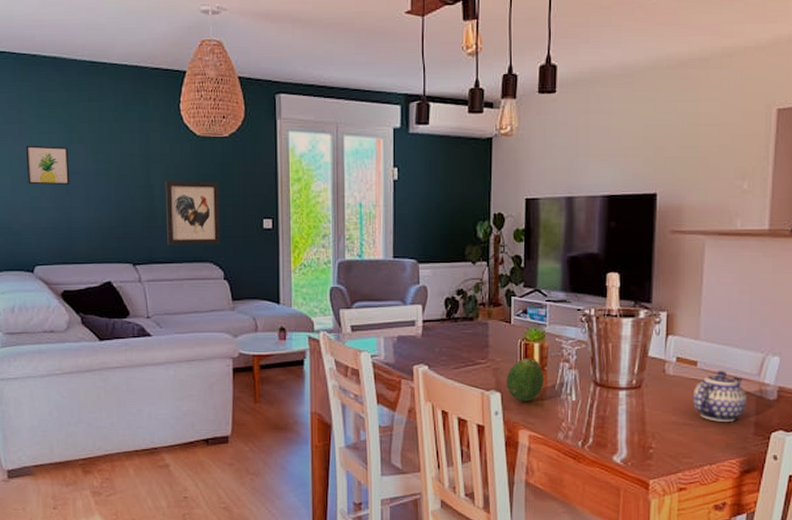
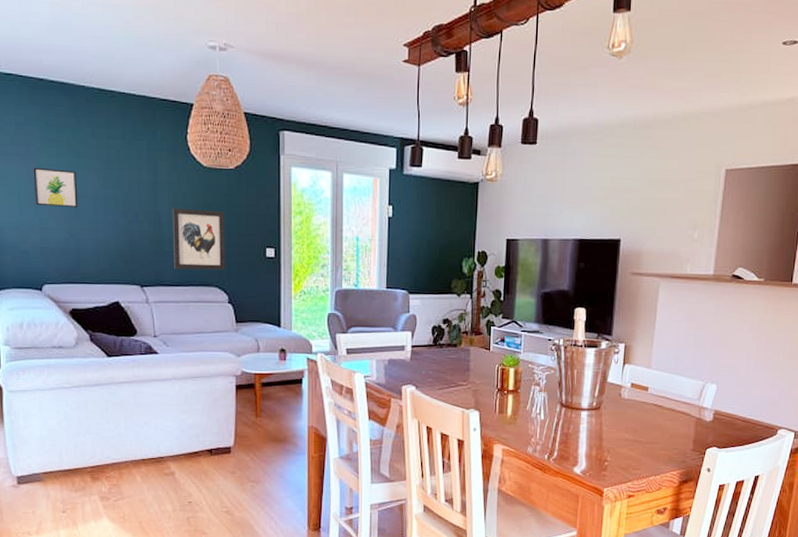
fruit: present [506,358,544,402] -> none [484,381,517,420]
teapot: present [692,371,746,422] -> none [643,396,688,439]

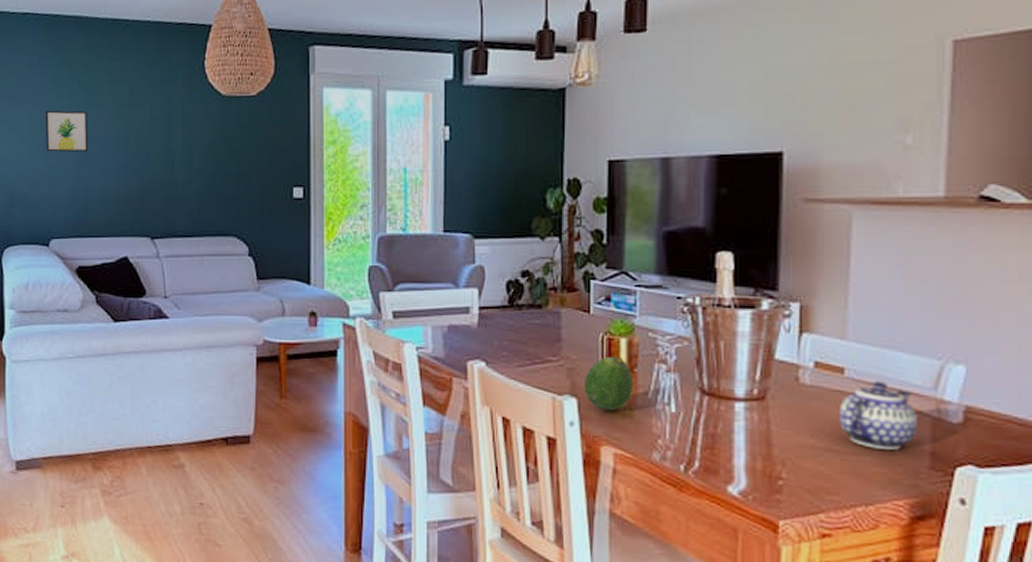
wall art: present [172,208,225,271] -> none [186,145,245,217]
fruit: none [484,381,517,420] -> present [583,356,633,411]
teapot: none [643,396,688,439] -> present [838,381,917,450]

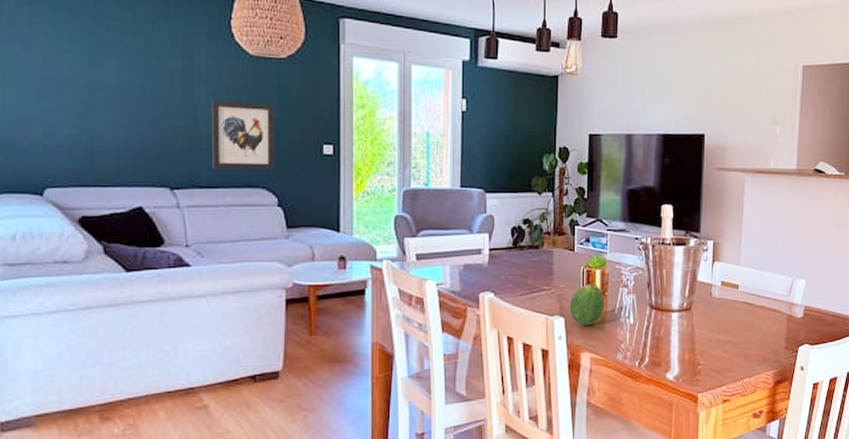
wall art: present [45,110,89,152] -> none [37,52,94,99]
wall art: none [186,145,245,217] -> present [211,100,275,170]
teapot: present [838,381,917,450] -> none [735,293,779,339]

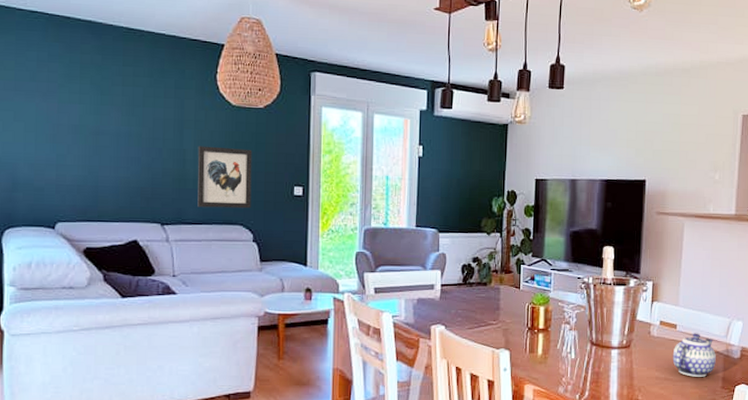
fruit: present [569,284,605,326] -> none [514,320,548,359]
teapot: none [735,293,779,339] -> present [672,333,716,377]

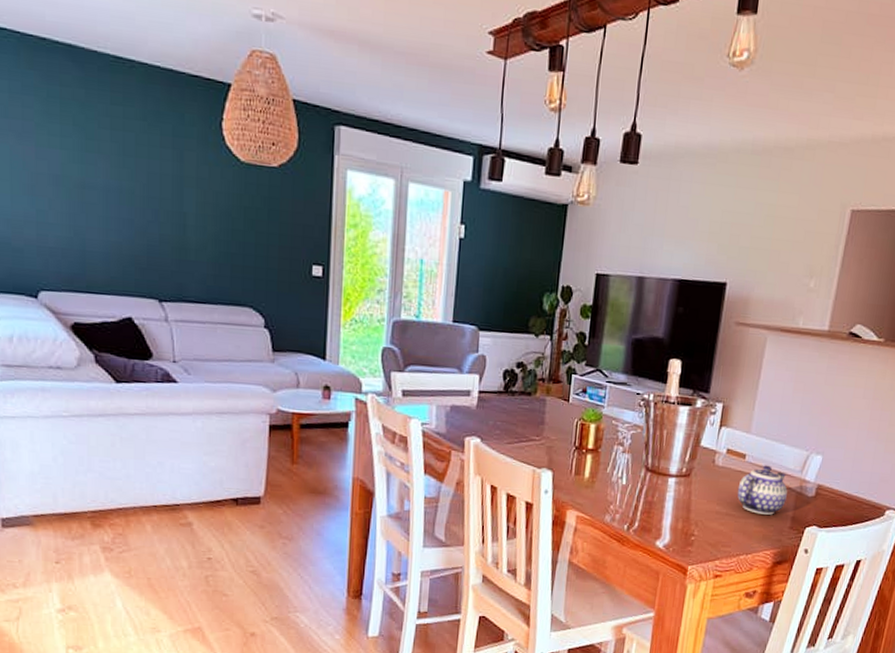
wall art: present [197,146,252,209] -> none [200,209,264,289]

